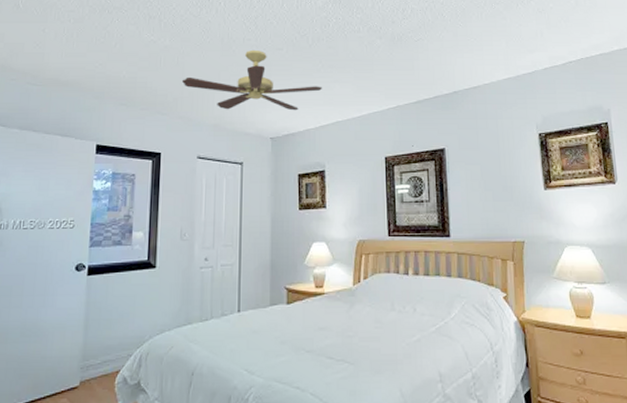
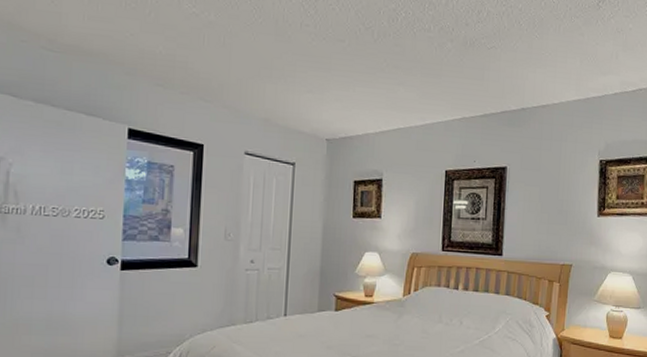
ceiling fan: present [181,49,322,111] -> none [228,37,385,112]

